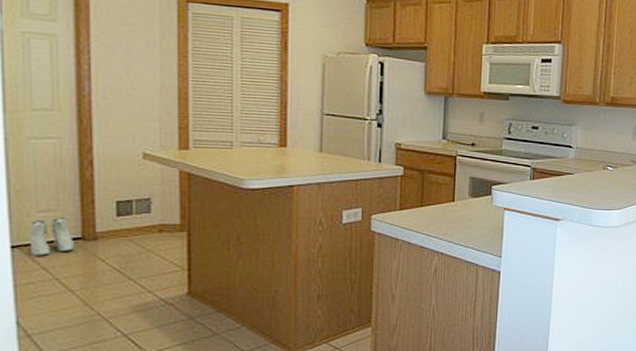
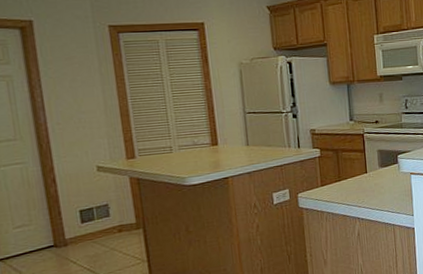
boots: present [29,217,74,256] -> none [9,230,49,266]

